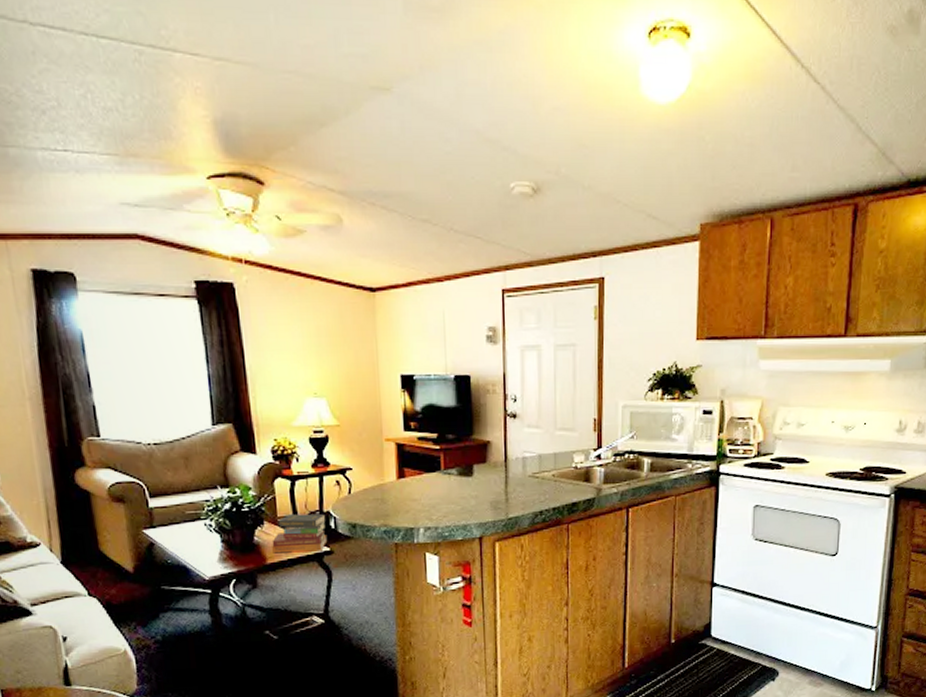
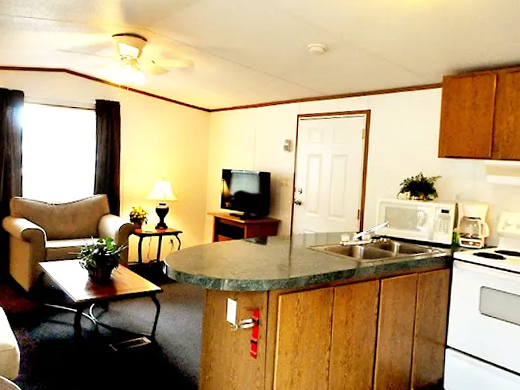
books: present [272,513,328,554] -> none [122,261,160,289]

